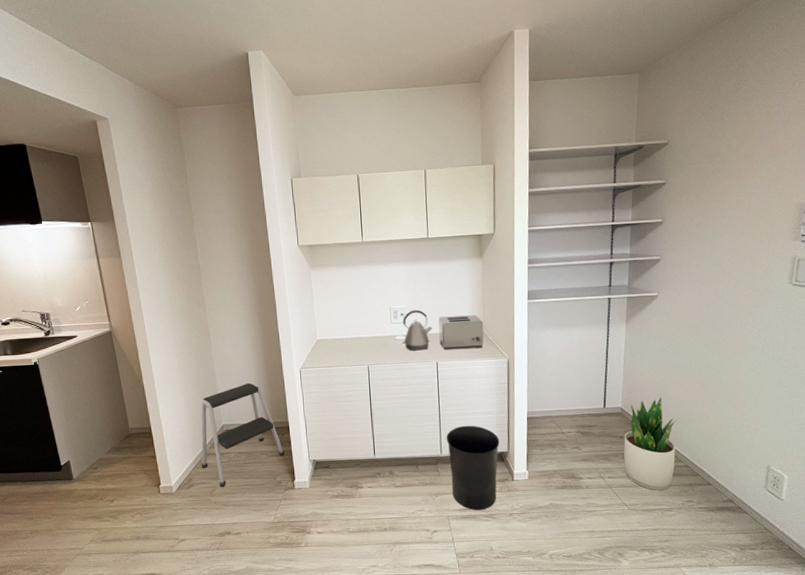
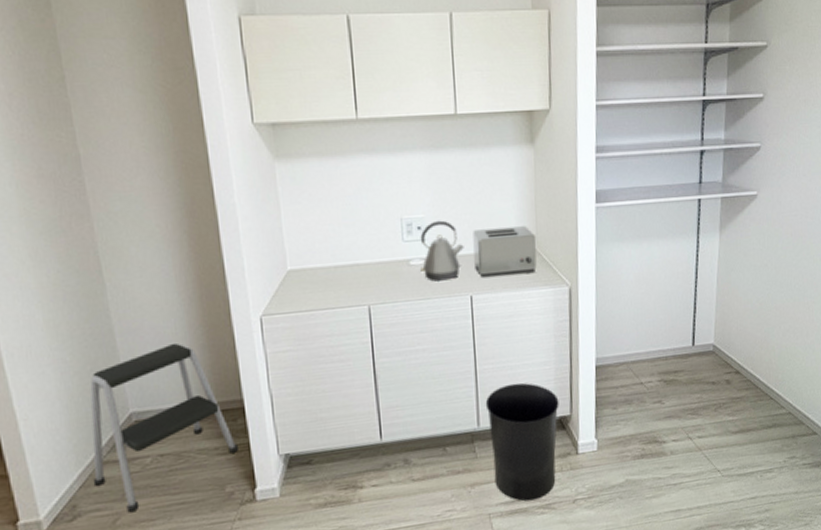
planter: present [624,397,676,490] -> none [716,327,778,448]

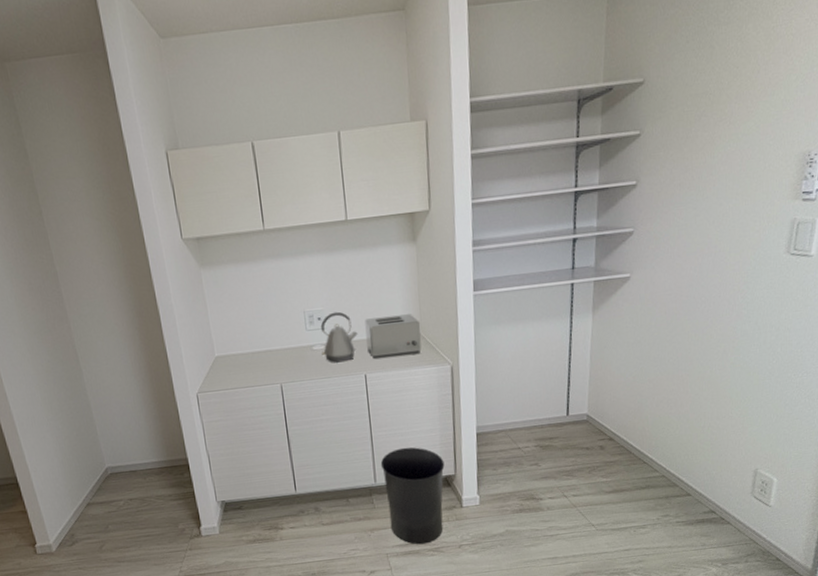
step stool: present [90,342,238,513] -> none [77,414,186,541]

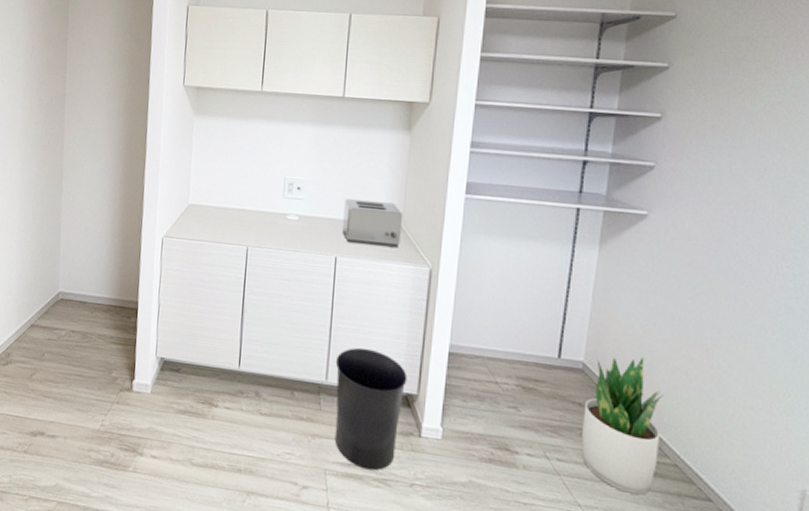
kettle: present [320,311,358,363] -> none [295,184,336,239]
planter: none [590,398,651,507] -> present [582,357,663,495]

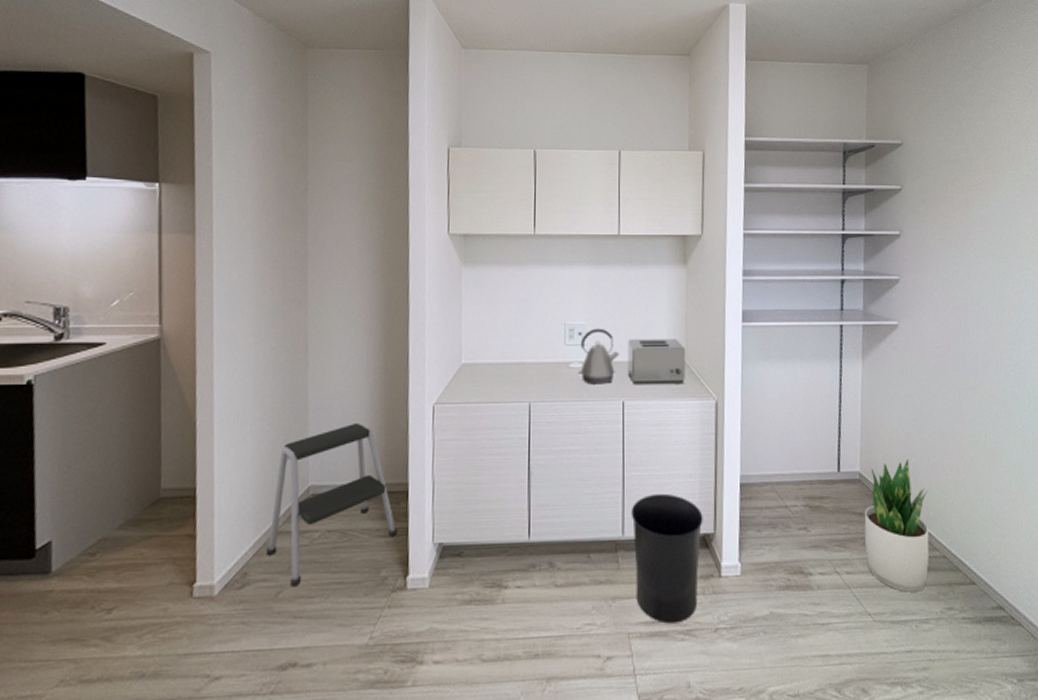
step stool: none [24,244,127,372] -> present [265,422,397,587]
kettle: none [295,184,336,239] -> present [579,328,619,385]

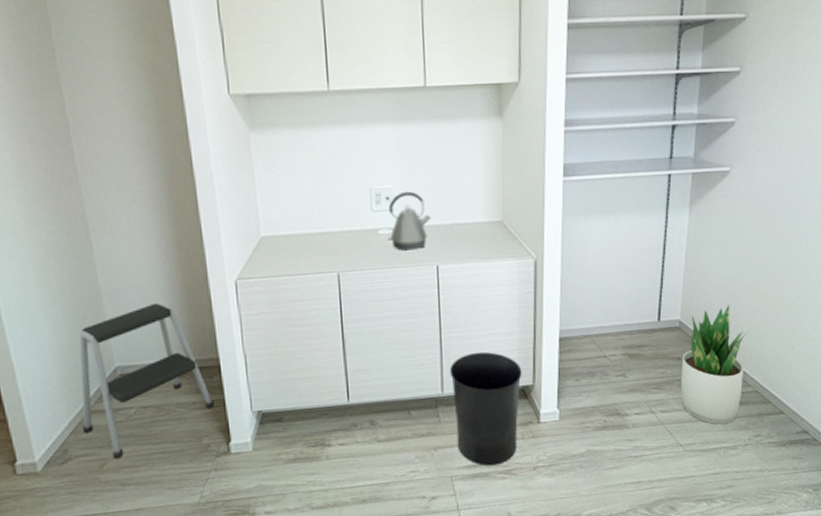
toaster: present [627,339,686,386] -> none [439,198,503,249]

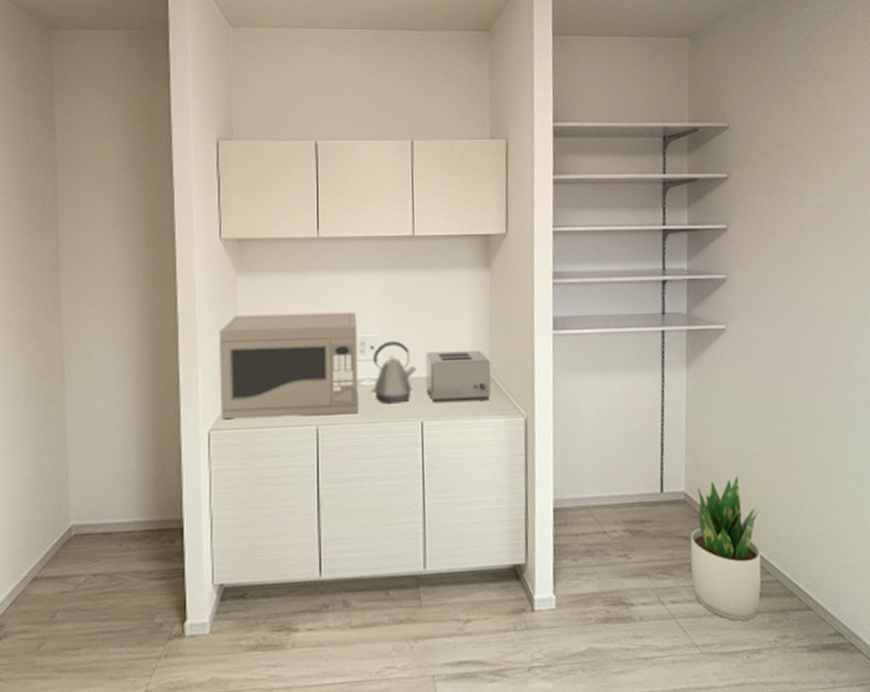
step stool: present [79,302,214,459] -> none [24,453,172,638]
microwave: none [236,165,377,270] -> present [218,312,359,420]
toaster: none [439,198,503,249] -> present [425,351,492,404]
waste bin: present [449,351,522,466] -> none [433,521,513,664]

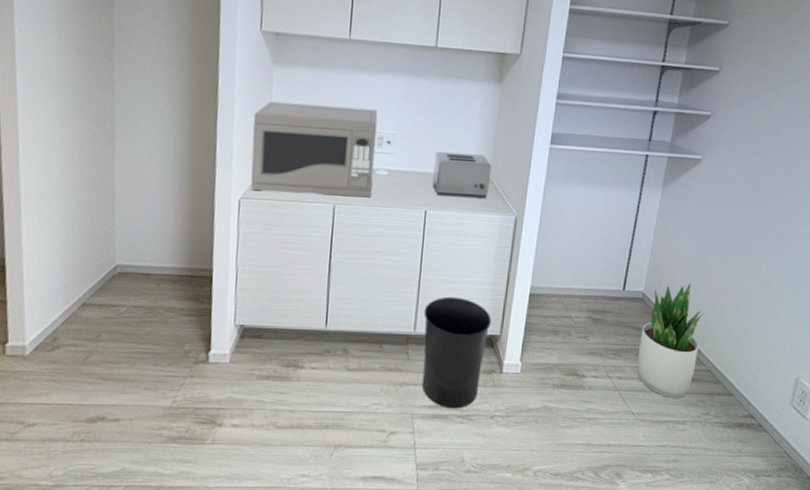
kettle: present [371,340,417,404] -> none [384,138,426,193]
waste bin: none [433,521,513,664] -> present [421,296,492,409]

